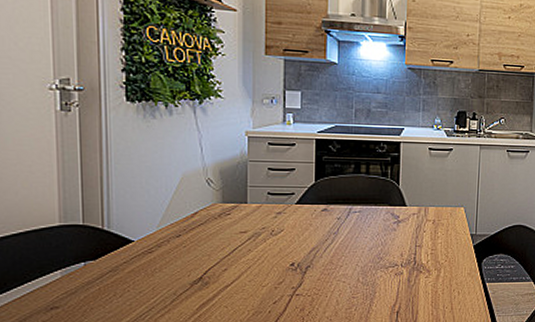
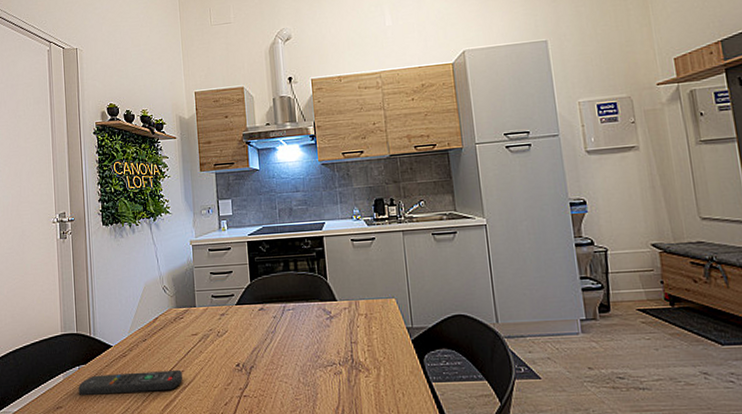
remote control: none [83,268,224,294] -> present [78,369,182,395]

